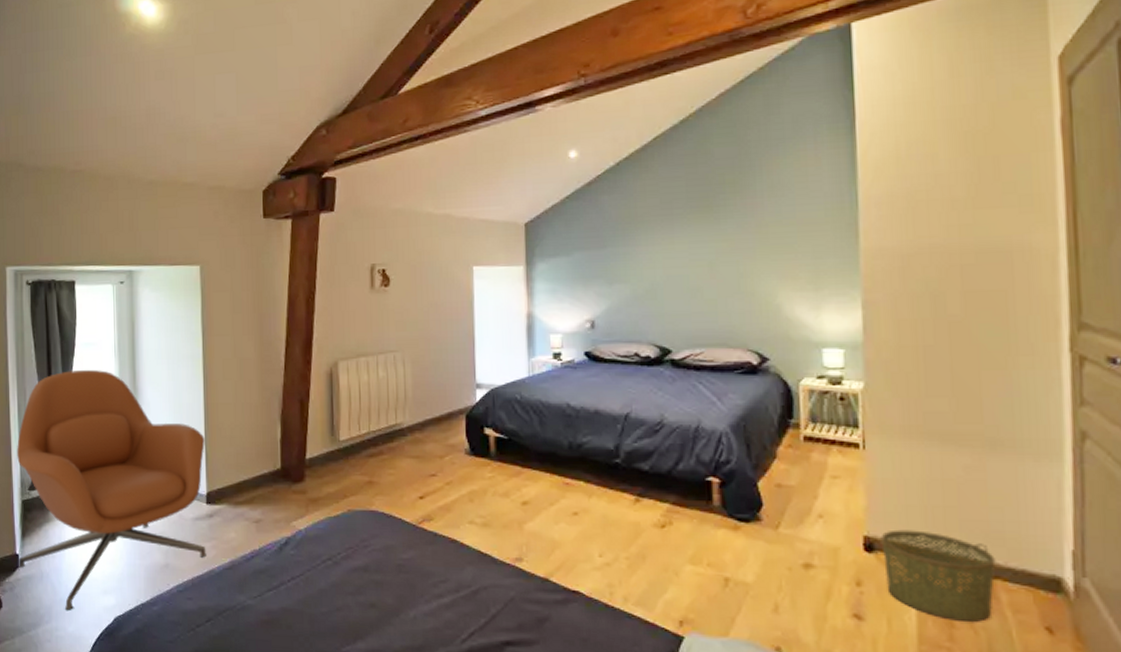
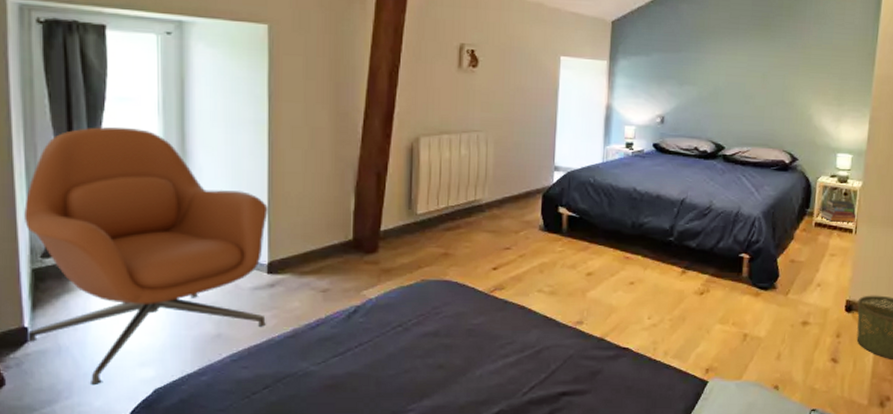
books: none [810,407,862,435] -> present [820,200,857,222]

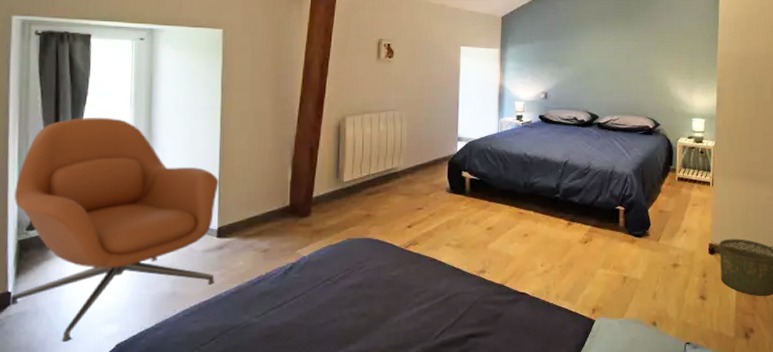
books: present [820,200,857,222] -> none [682,158,712,176]

